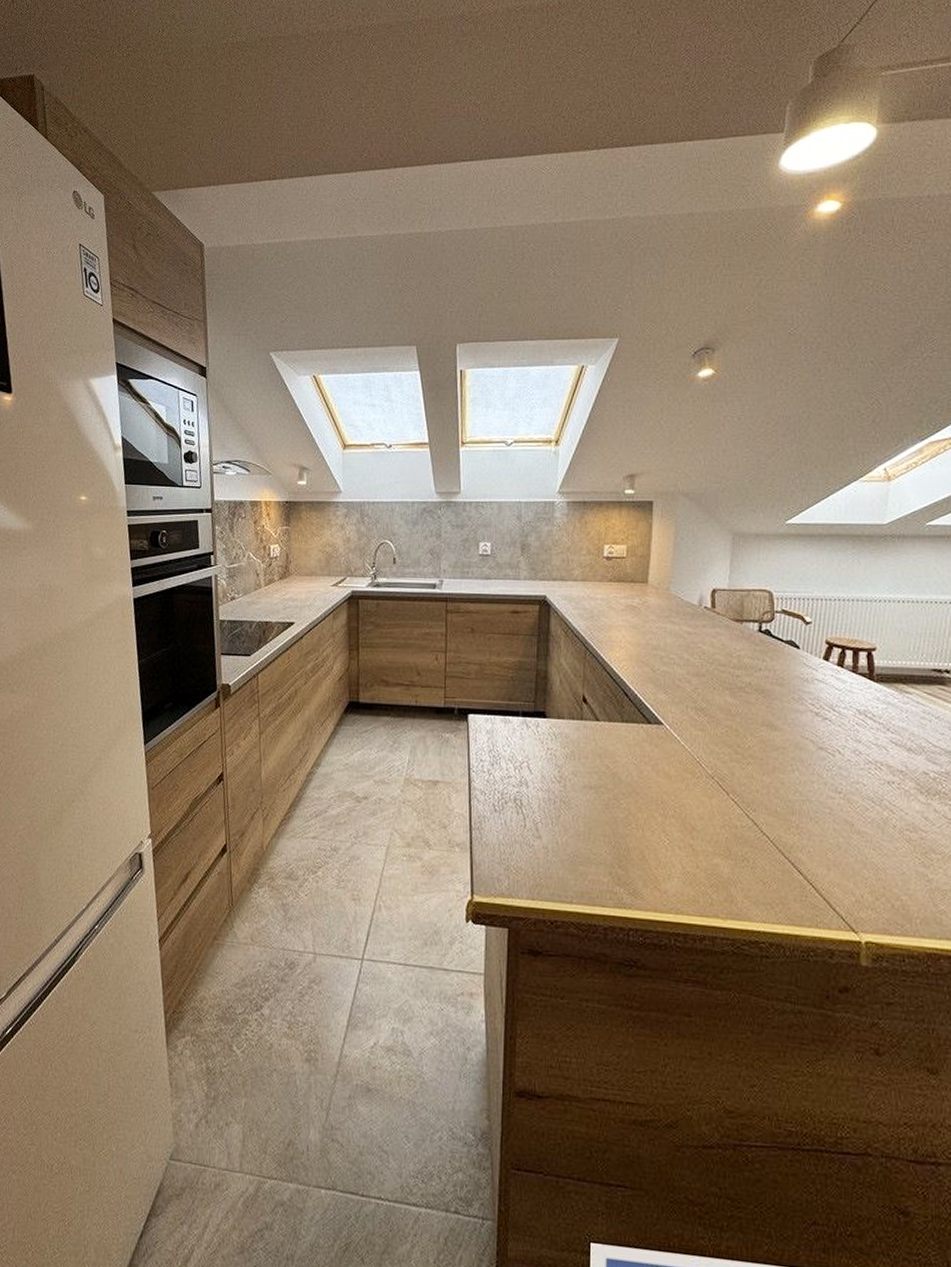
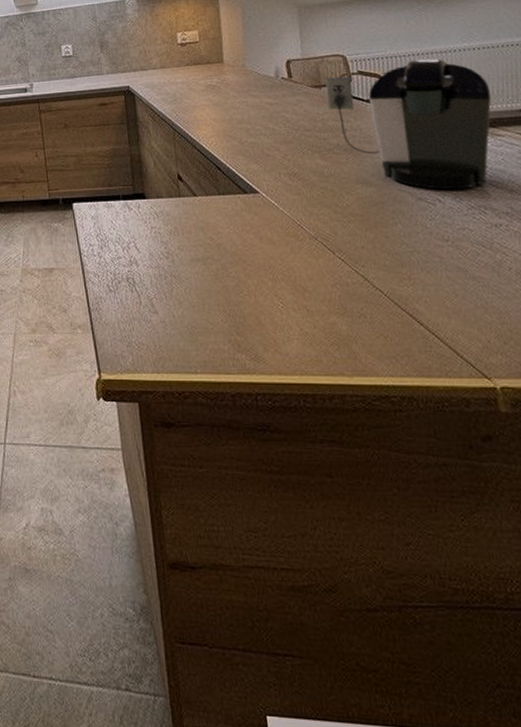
coffee maker: none [745,605,906,744] -> present [325,58,492,191]

